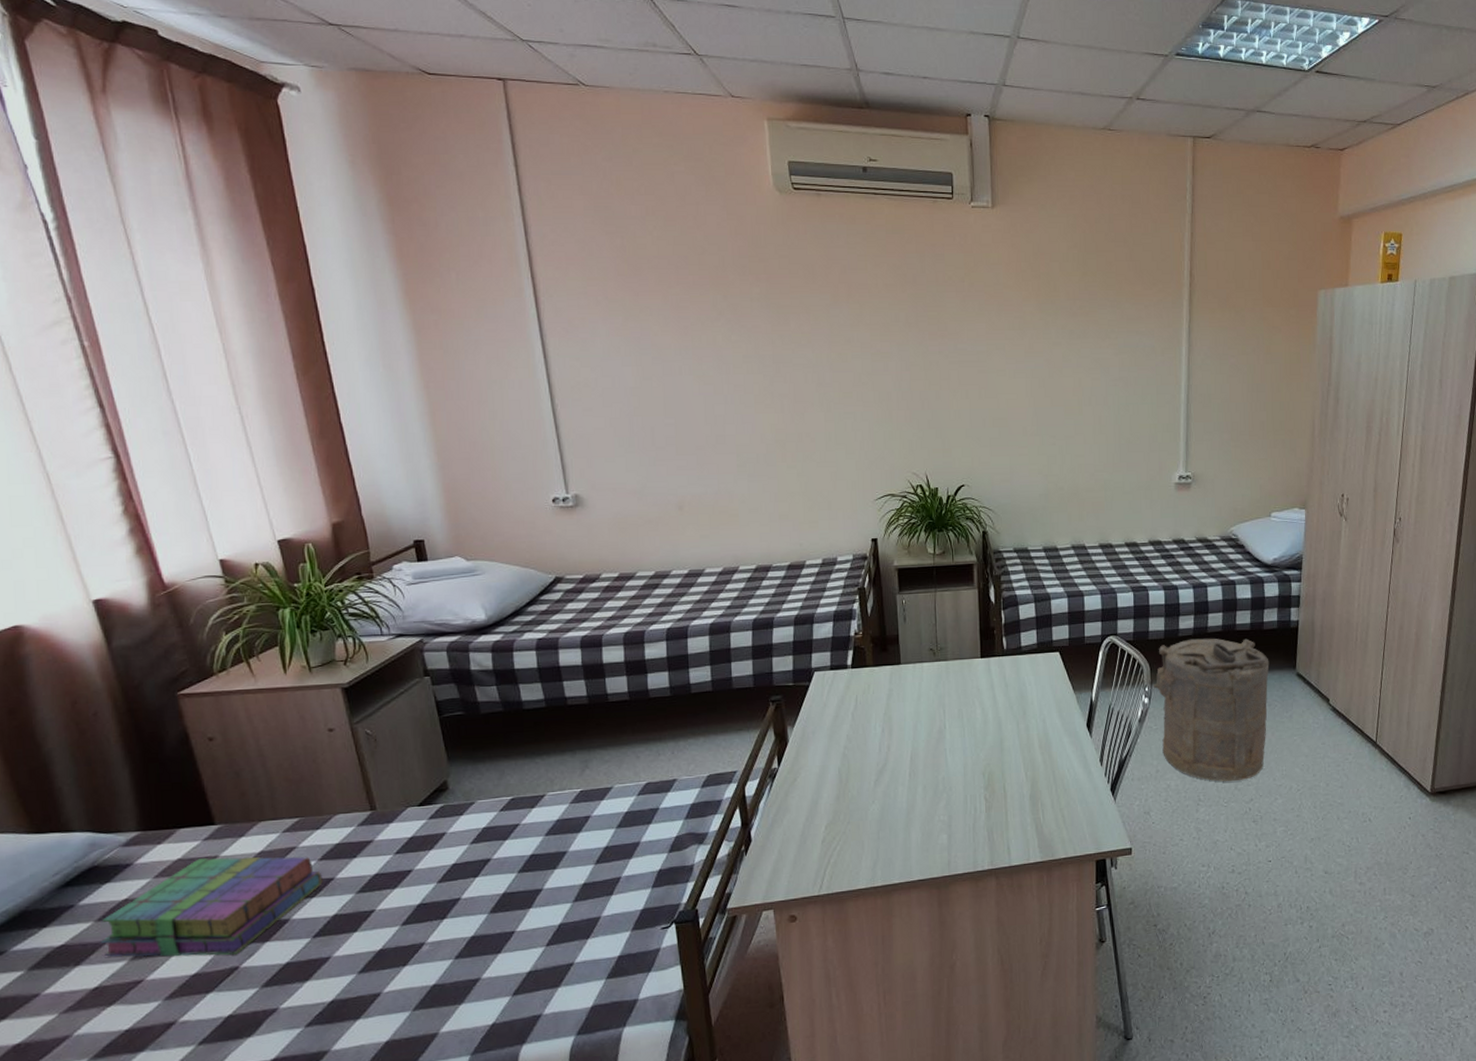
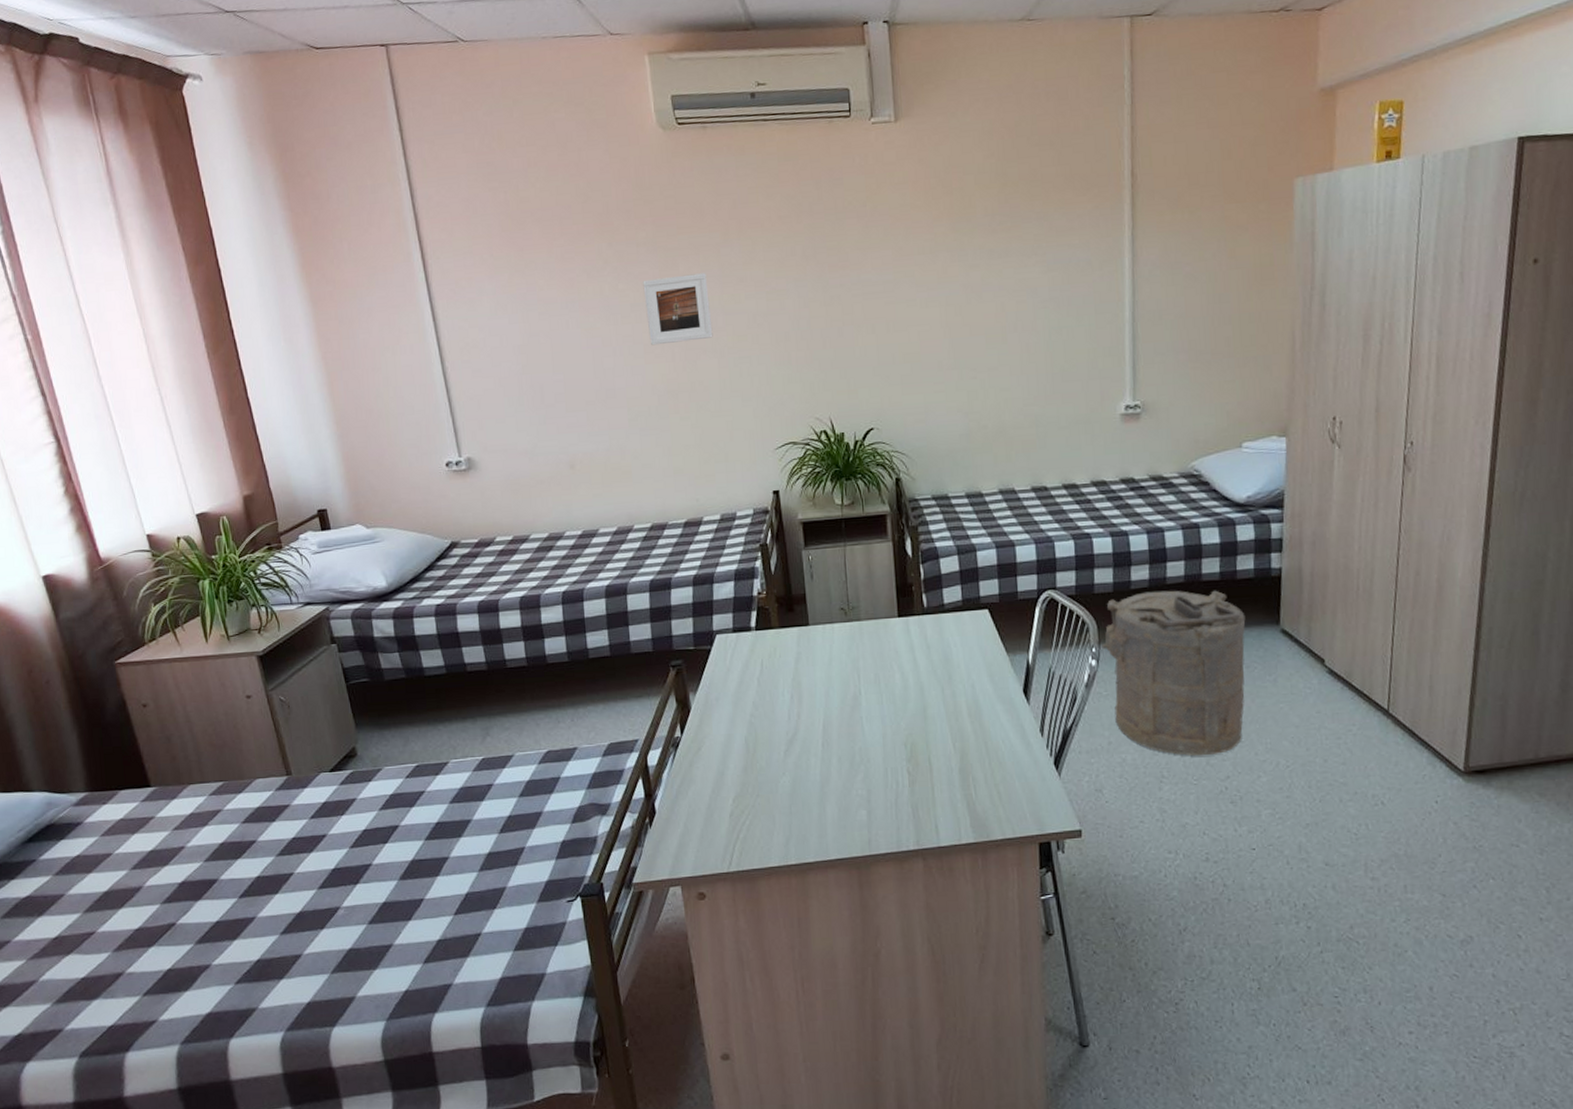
books: present [100,856,323,957] -> none [58,818,246,912]
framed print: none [755,331,821,397] -> present [643,273,713,346]

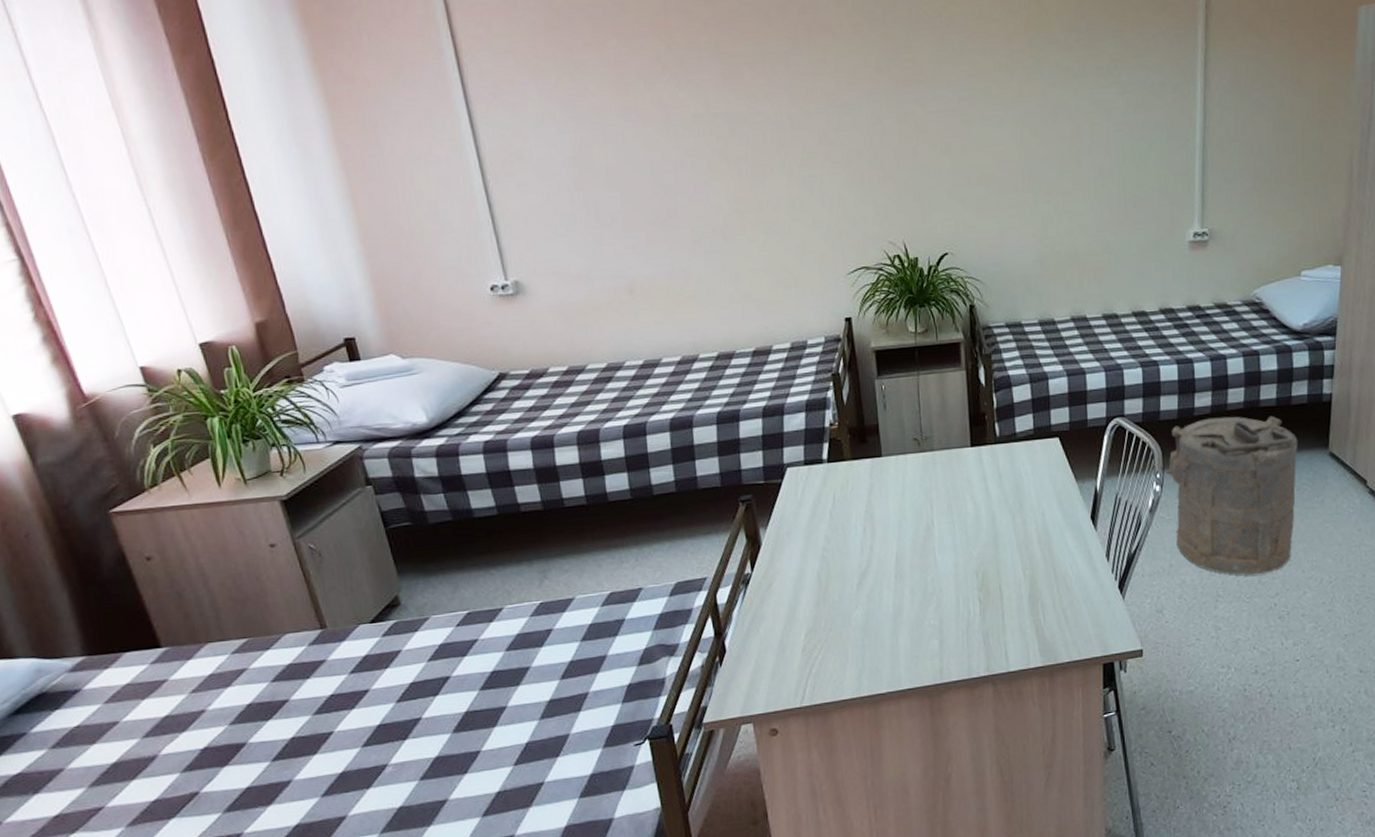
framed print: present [643,273,713,346] -> none [705,83,782,161]

